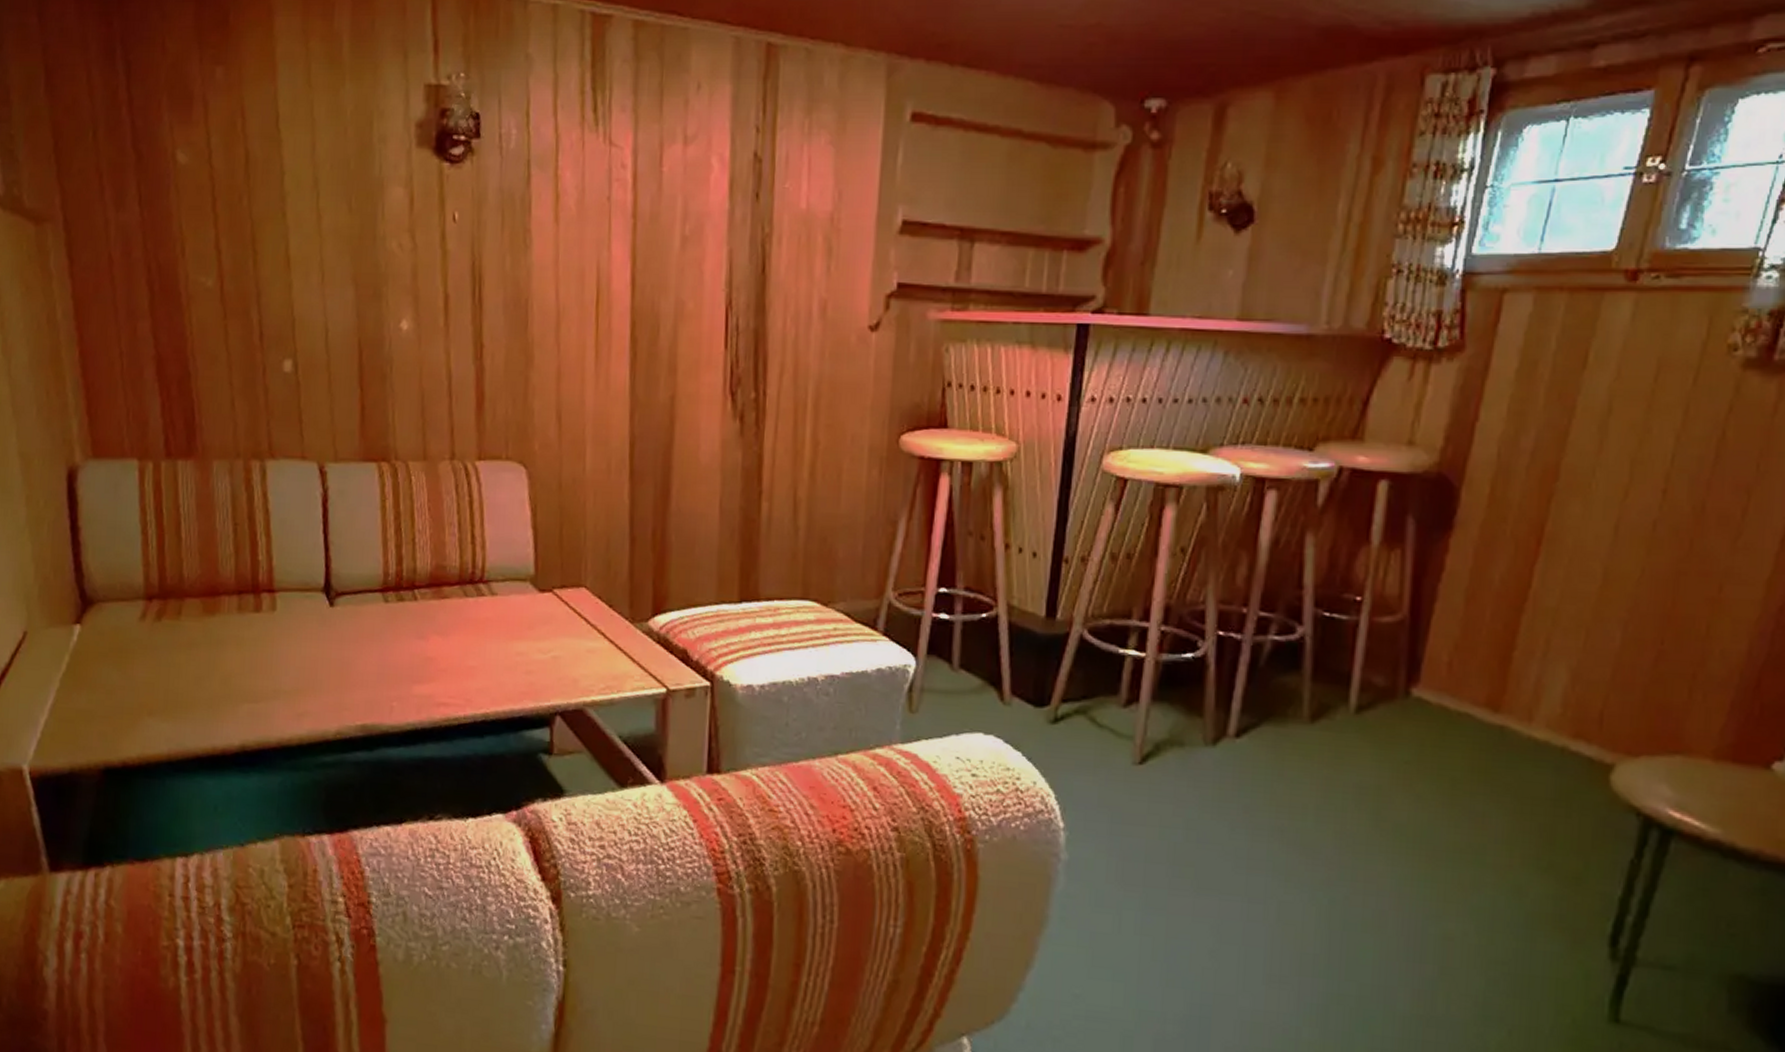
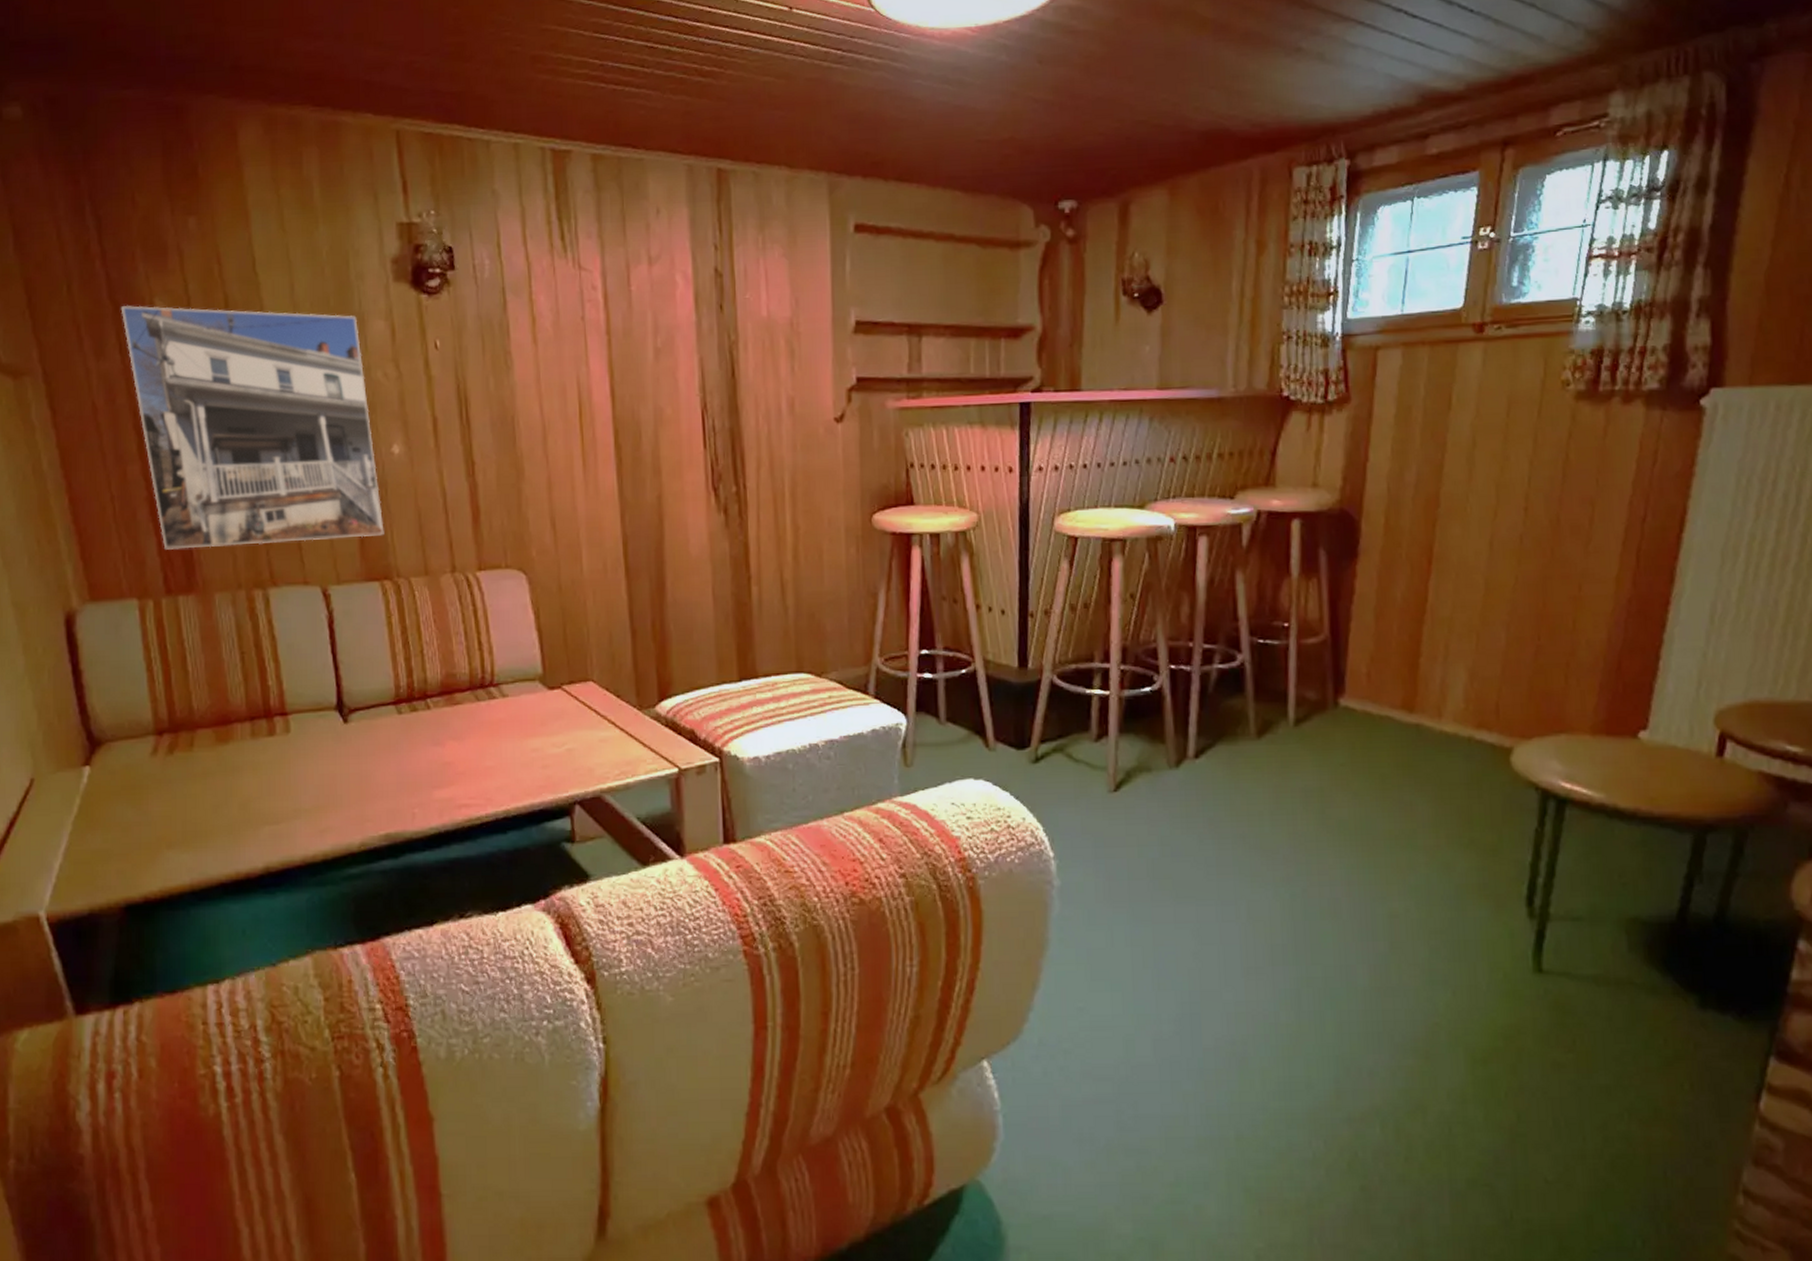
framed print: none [143,155,386,415] -> present [120,305,384,550]

